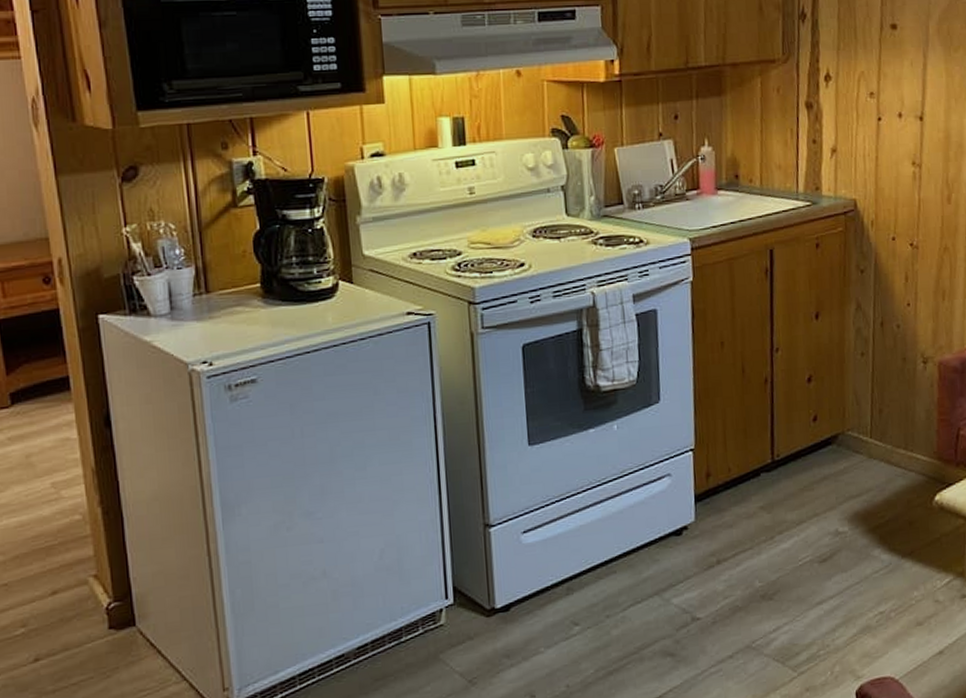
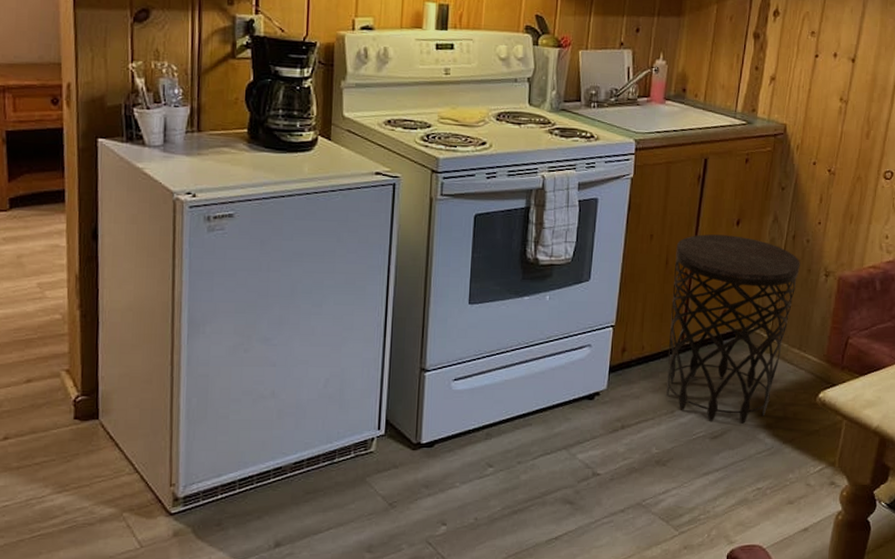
side table: none [751,330,894,543] -> present [666,234,800,424]

